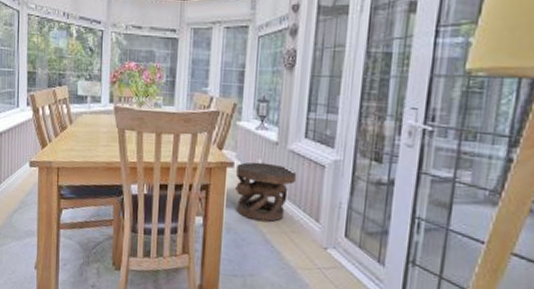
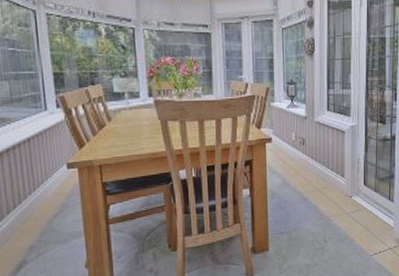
carved stool: present [234,162,297,222] -> none [274,135,324,184]

